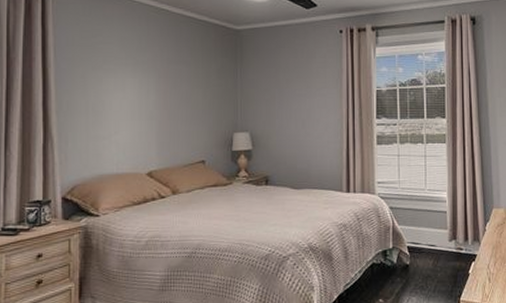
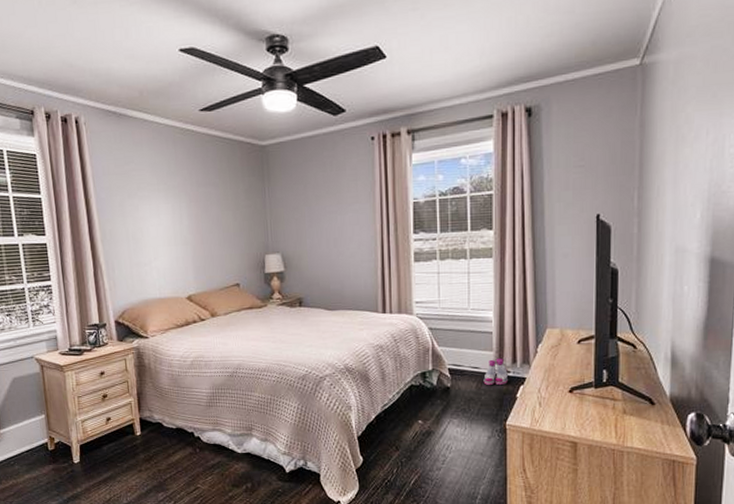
boots: none [439,235,461,262] -> present [483,357,508,385]

